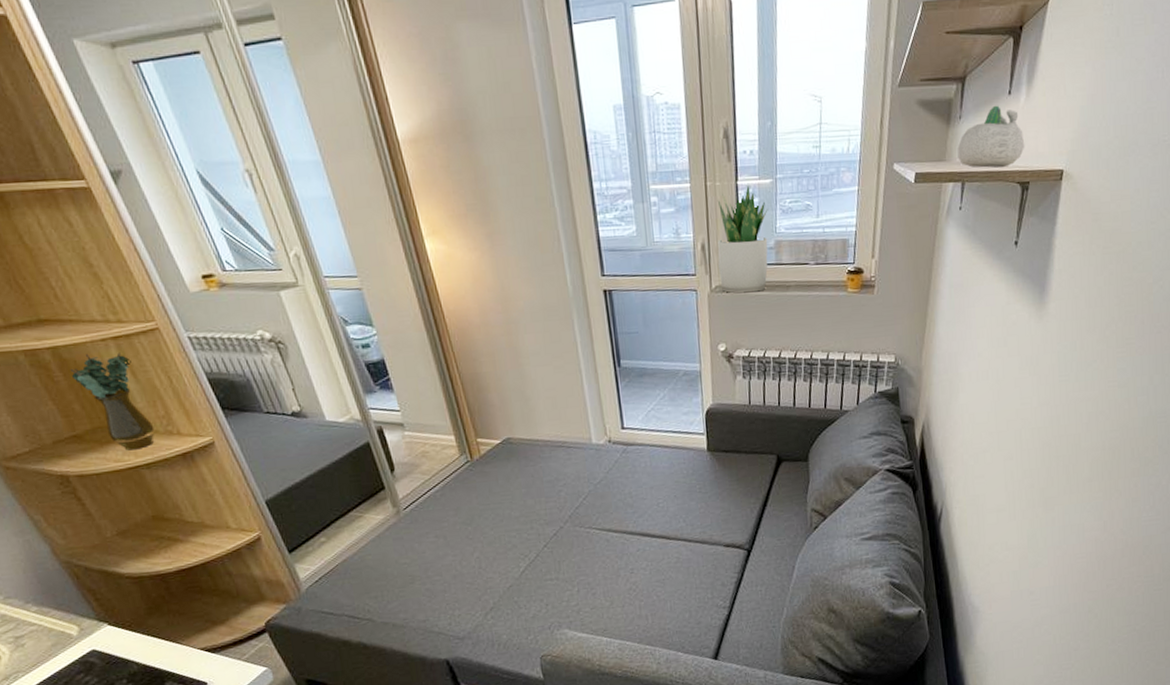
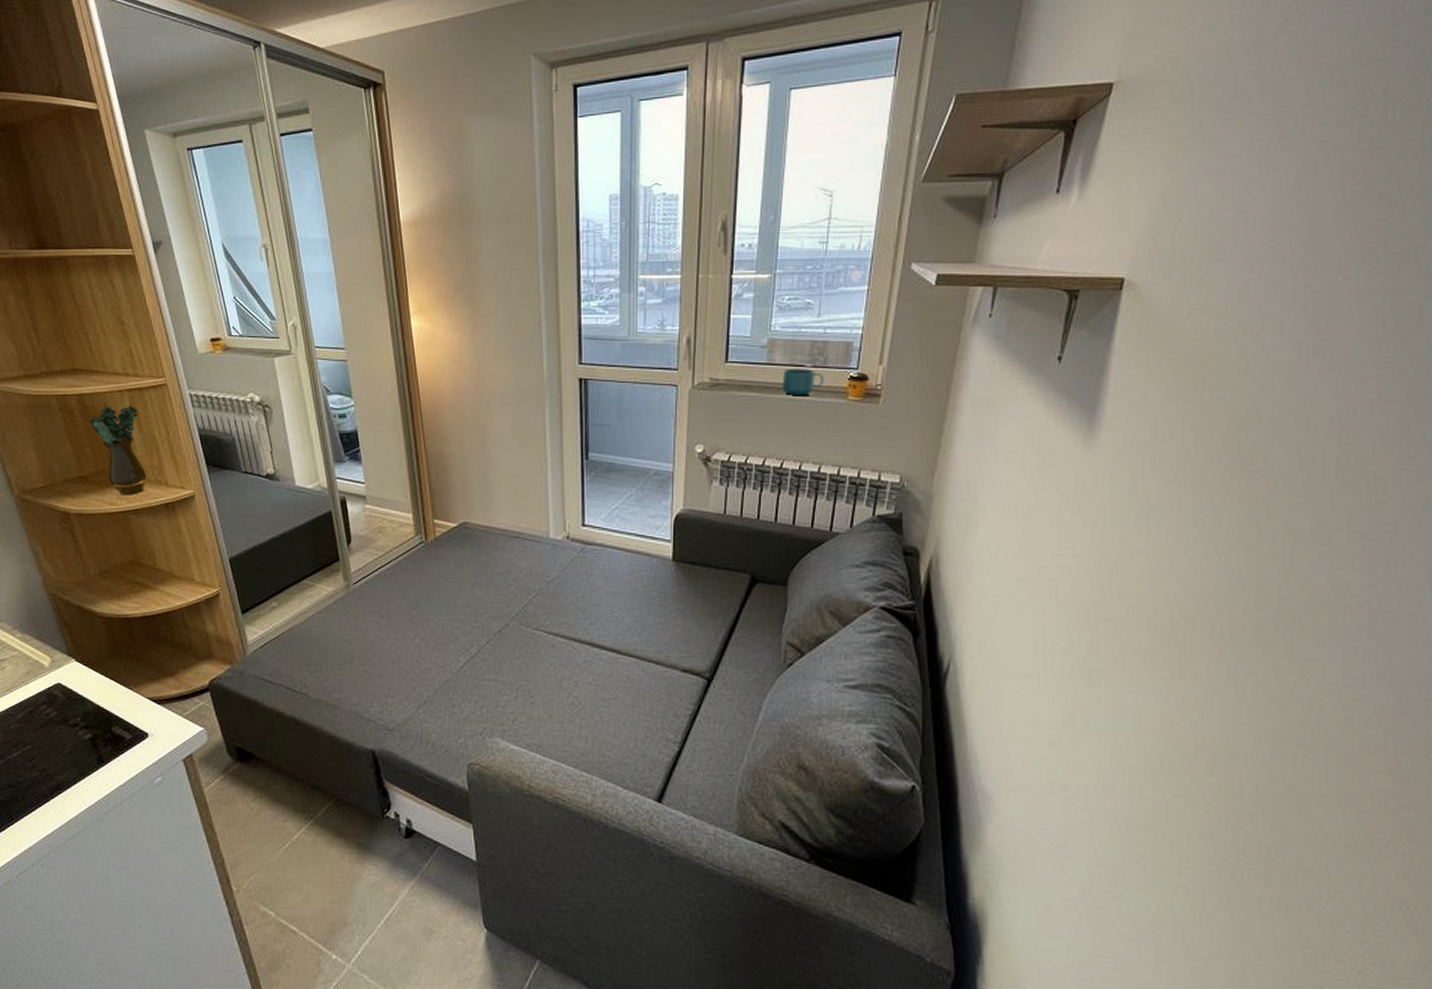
planter: present [716,184,768,294] -> none [703,278,763,392]
cup: none [789,266,827,292] -> present [782,368,825,396]
succulent planter: present [957,105,1025,169] -> none [990,204,1075,273]

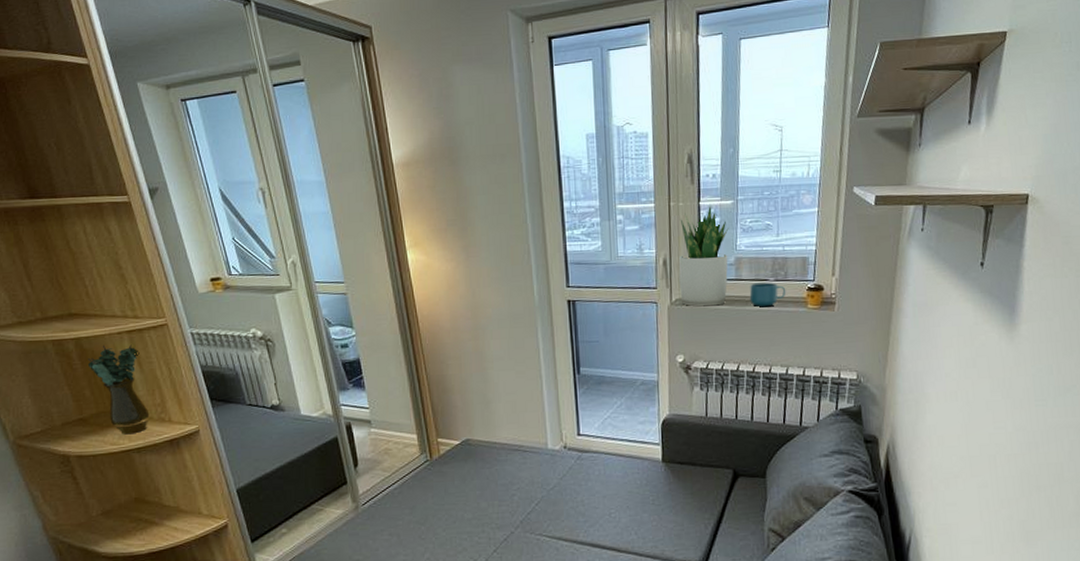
planter: none [703,278,763,392] -> present [678,205,729,307]

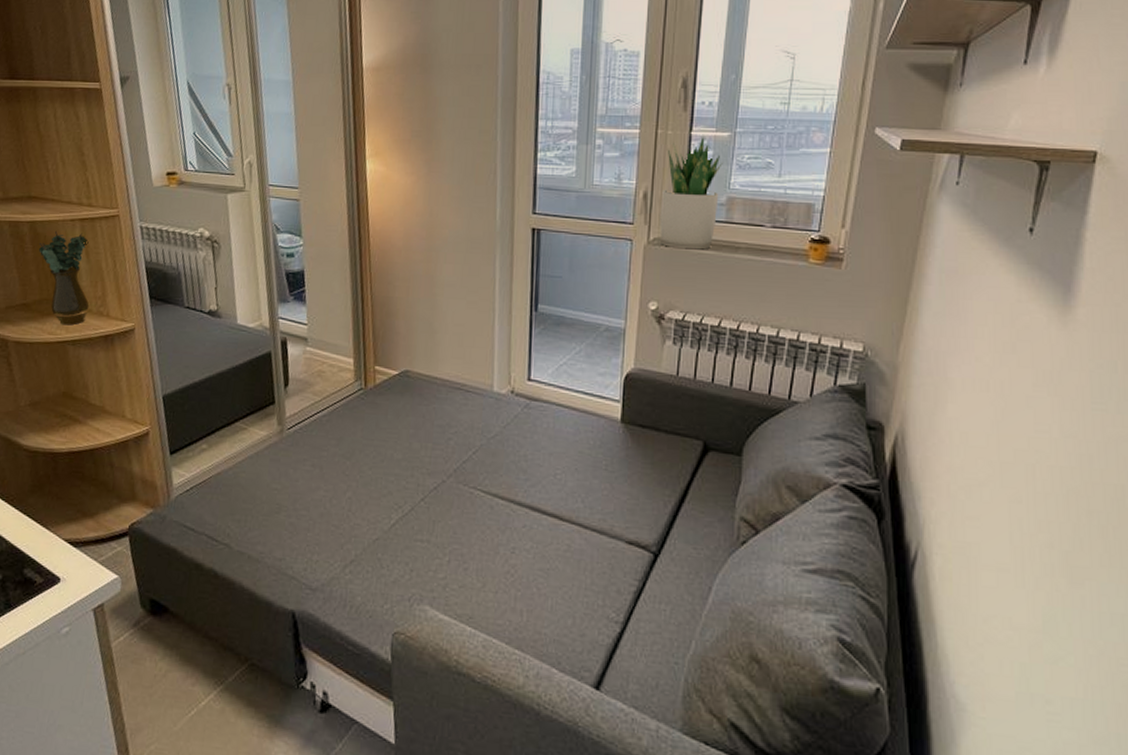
cup: present [749,282,786,307] -> none [740,227,785,257]

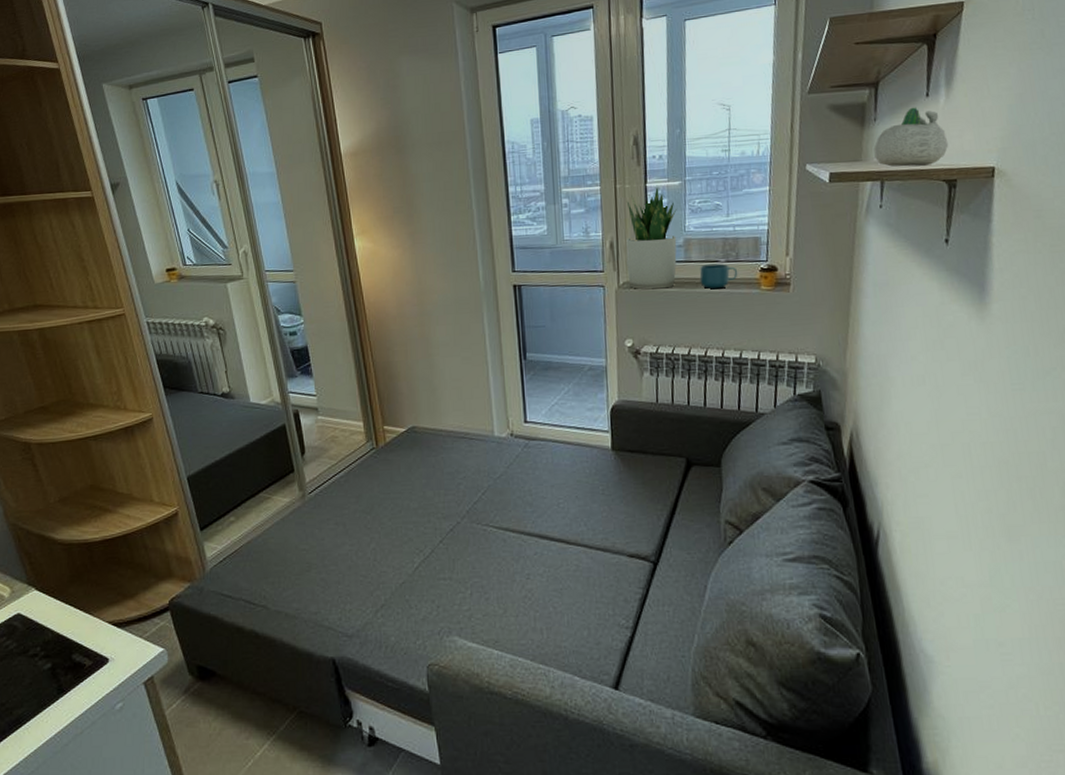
vase: present [39,230,90,325] -> none [50,334,106,423]
cup: none [740,227,785,257] -> present [699,263,738,289]
succulent planter: none [956,74,1045,143] -> present [874,107,949,167]

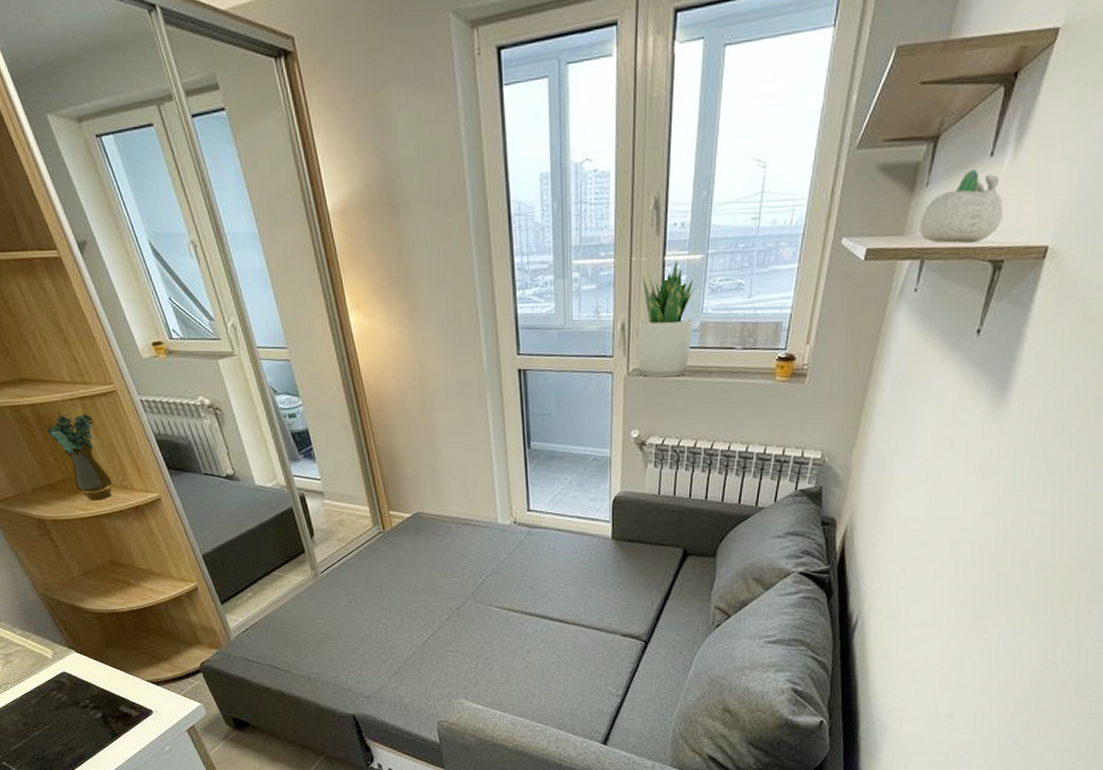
vase: none [50,334,106,423] -> present [45,411,113,501]
cup: present [699,263,738,289] -> none [713,350,754,379]

